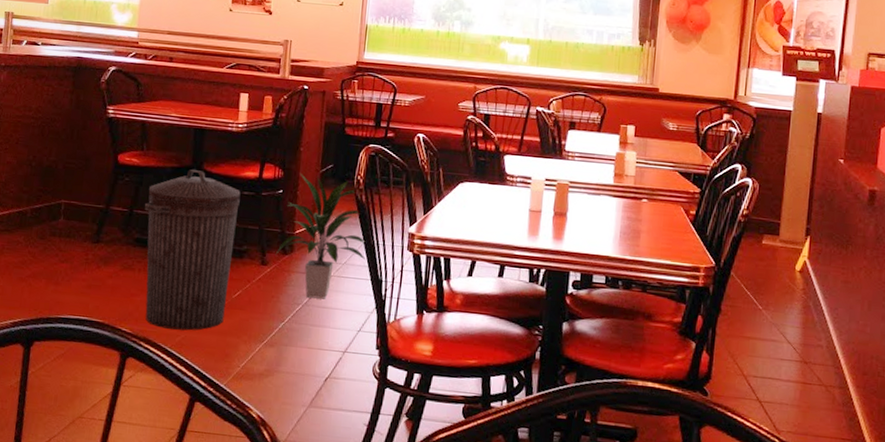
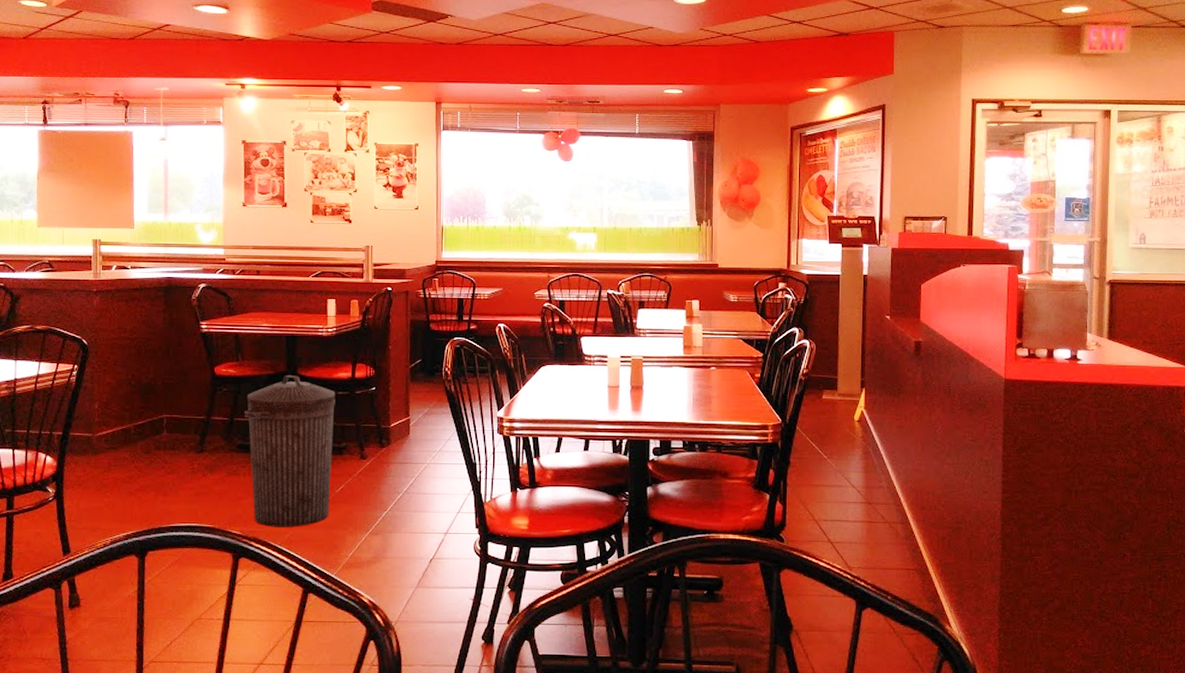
indoor plant: present [275,174,366,299] -> none [373,371,459,486]

